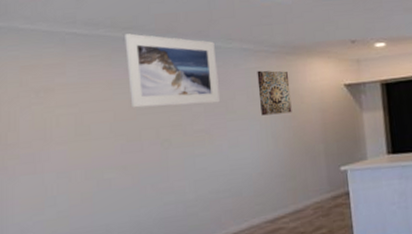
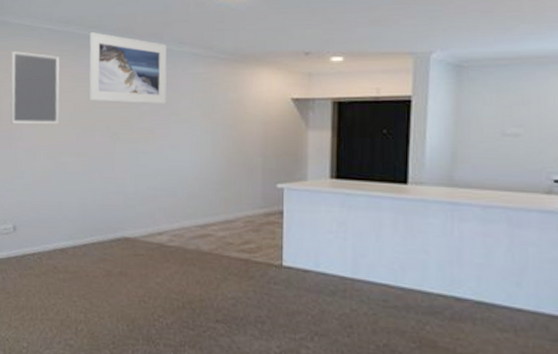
home mirror: none [25,60,97,145] -> present [10,50,60,125]
wall art: present [257,70,292,116] -> none [203,76,235,122]

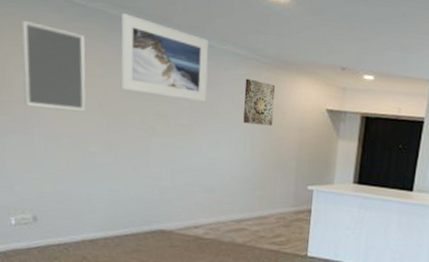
wall art: none [203,76,235,122] -> present [243,78,276,126]

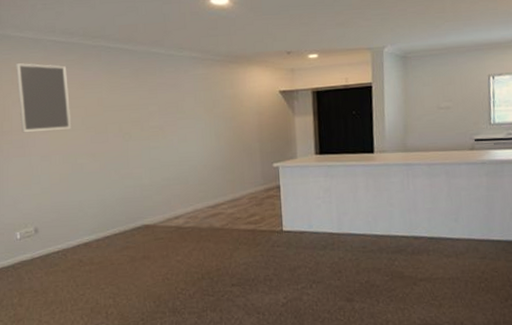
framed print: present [120,13,209,102] -> none [94,42,172,106]
wall art: present [243,78,276,126] -> none [203,76,233,116]

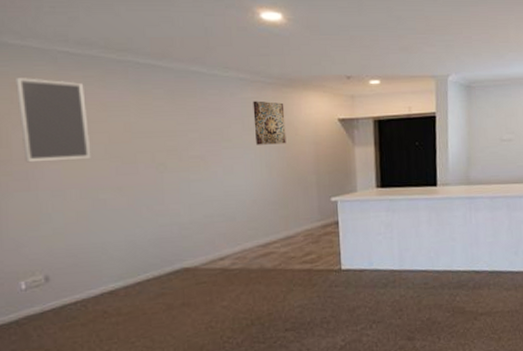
wall art: none [203,76,233,116] -> present [253,101,286,145]

